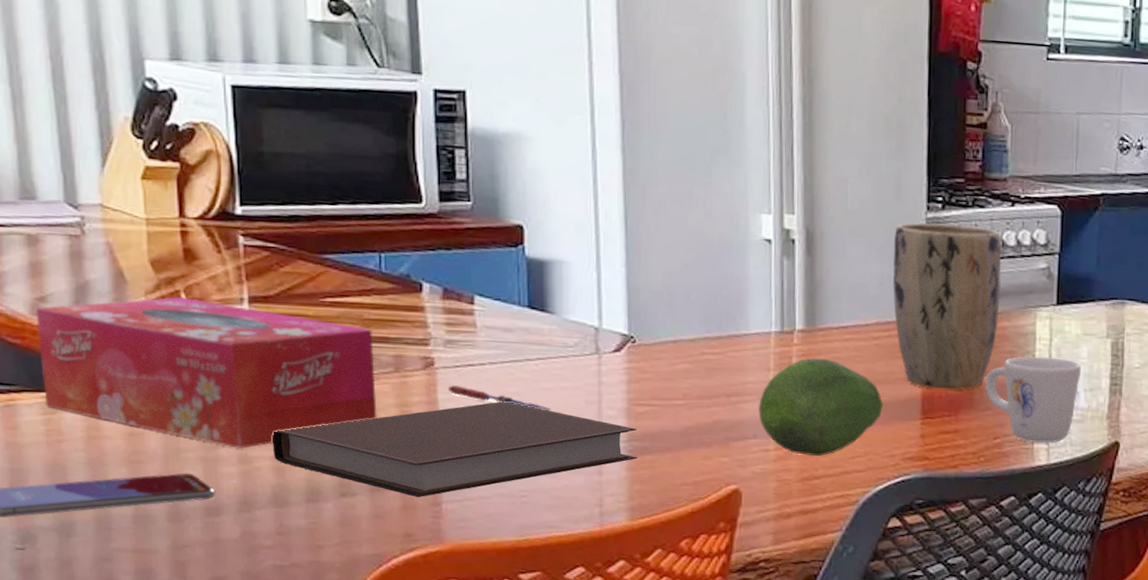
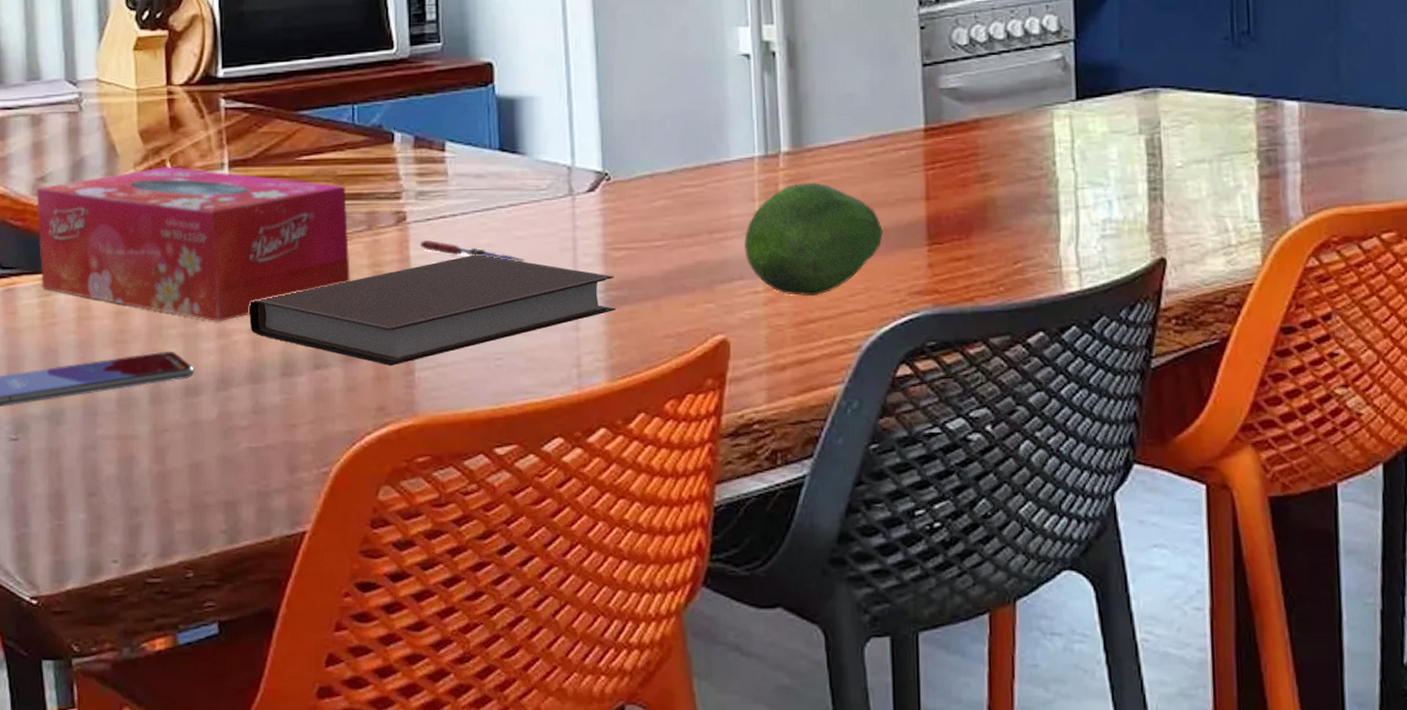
plant pot: present [892,223,1002,390] -> none [884,19,1010,209]
mug: present [985,356,1082,444] -> none [999,161,1113,266]

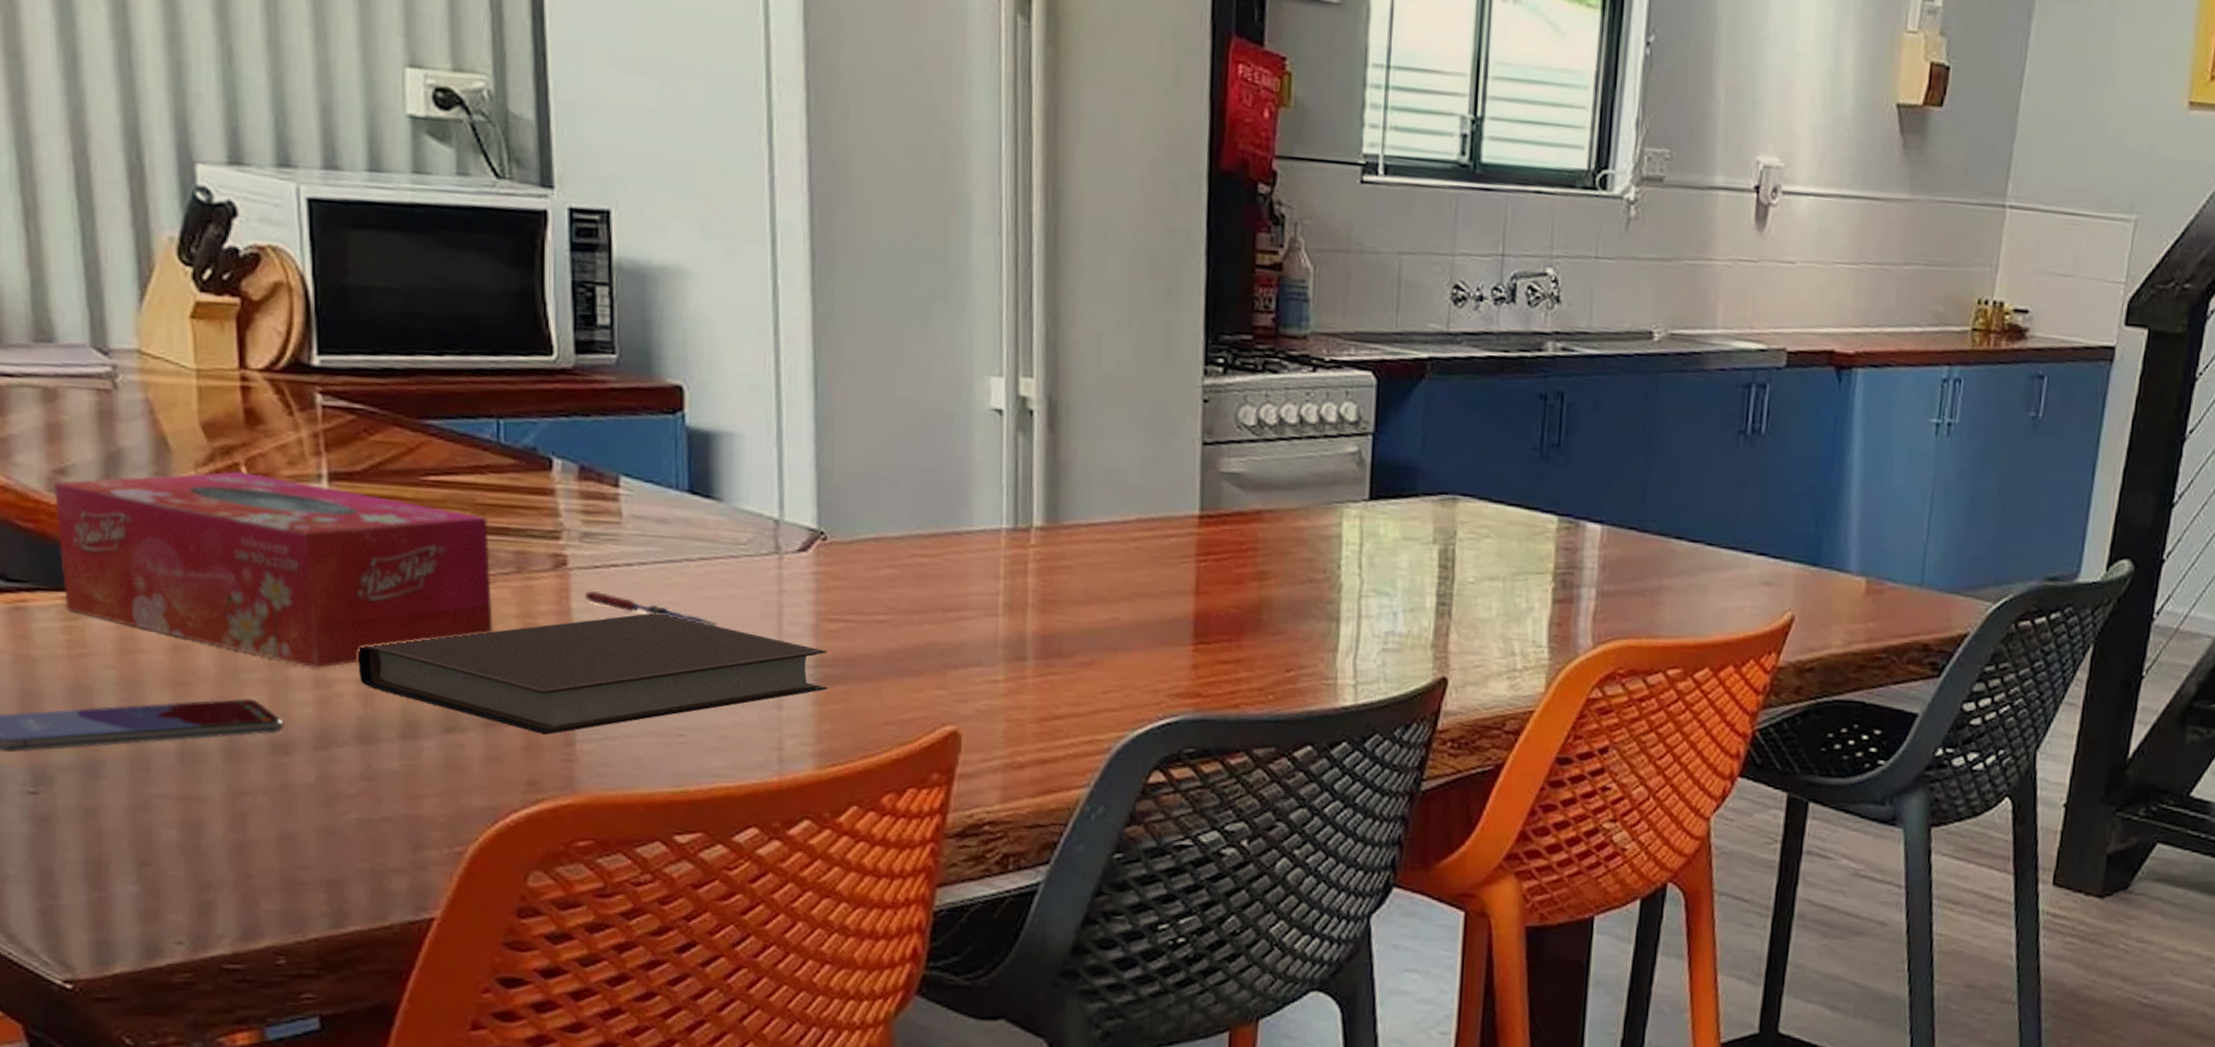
fruit: present [743,182,883,297] -> none [983,563,1144,690]

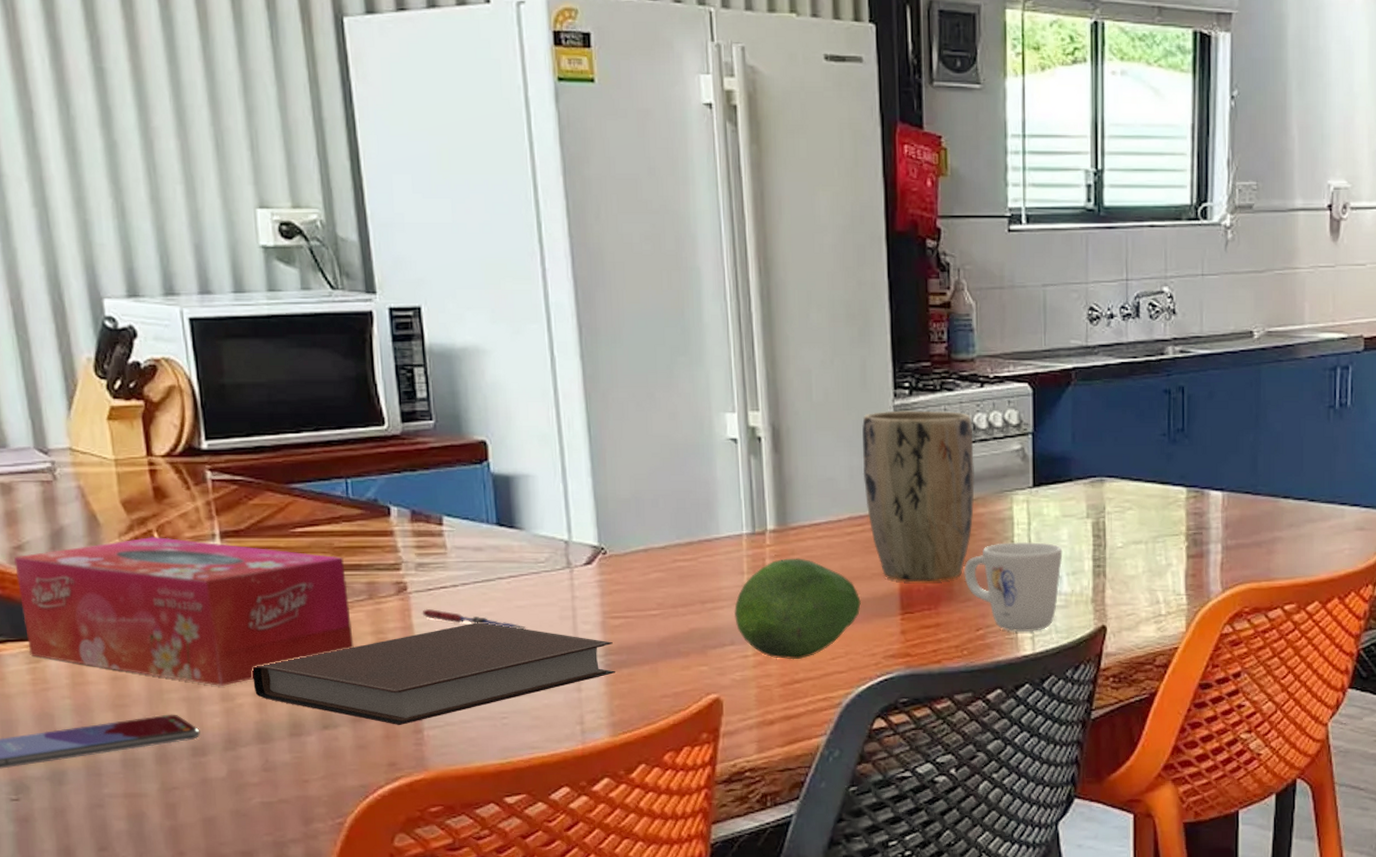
fruit: none [983,563,1144,690] -> present [733,558,861,660]
plant pot: none [1158,391,1300,608] -> present [862,410,975,583]
mug: none [1276,565,1400,679] -> present [964,541,1063,633]

